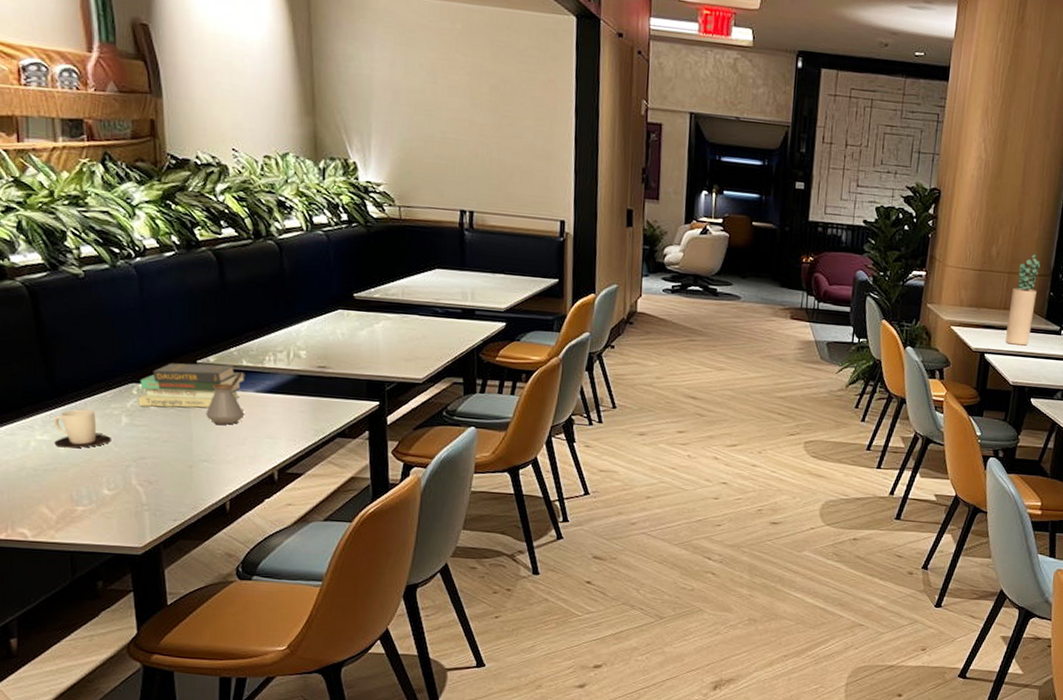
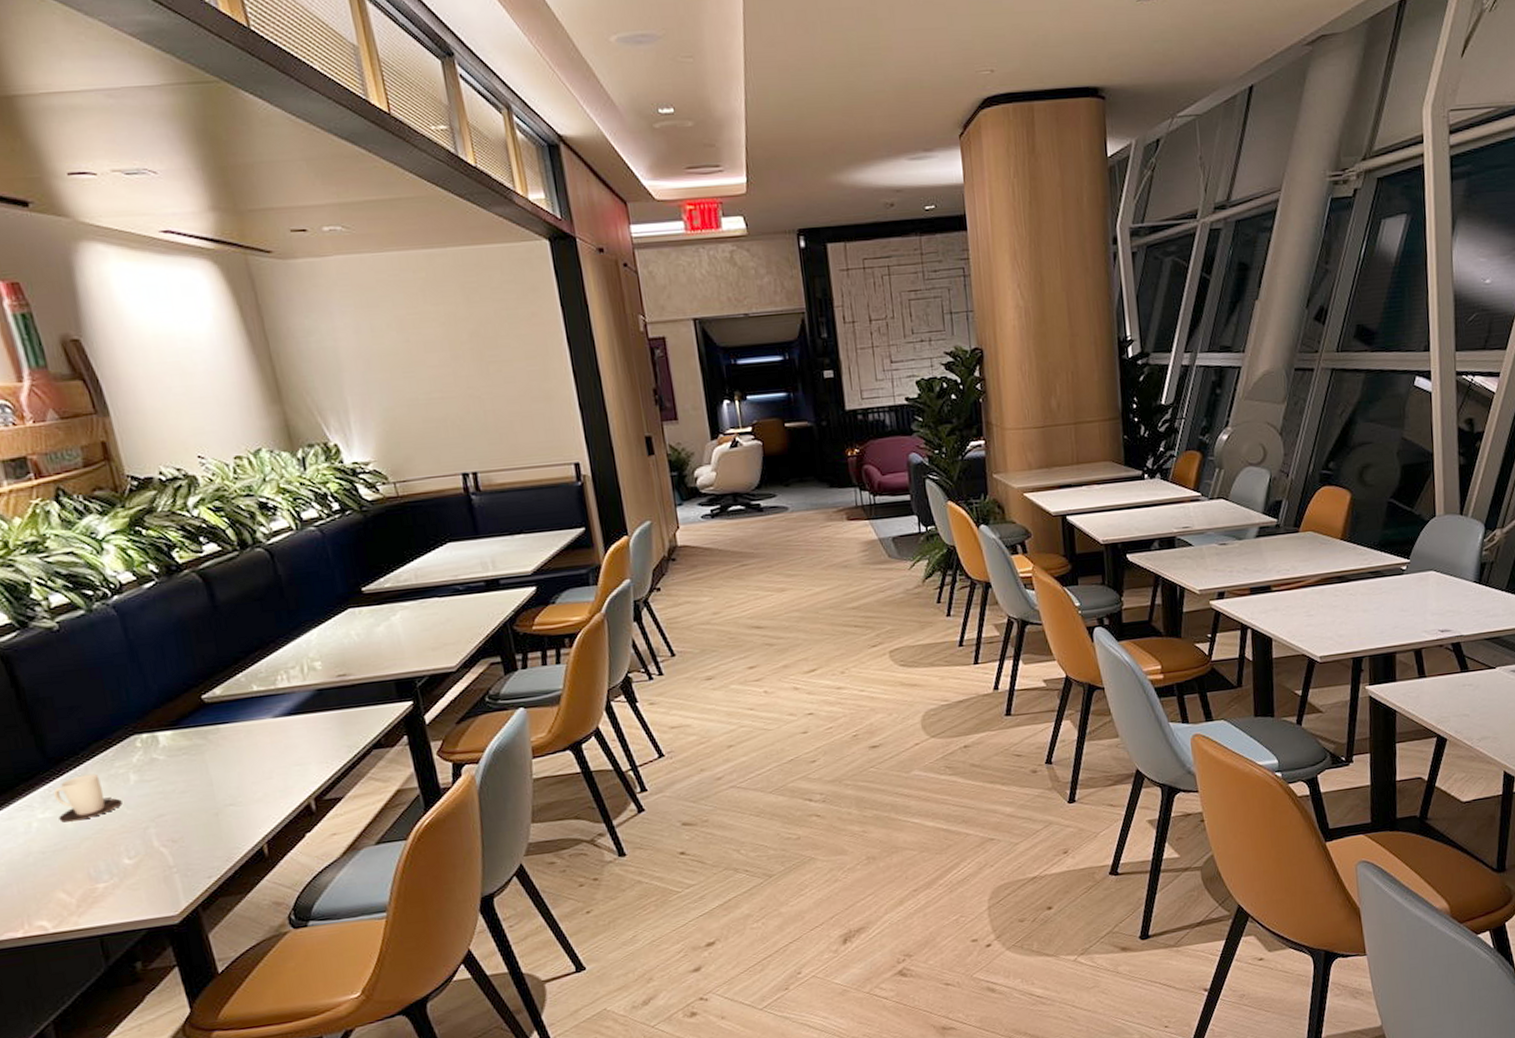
books: present [138,363,244,408] -> none [142,693,258,758]
coffee pot: present [206,371,246,425] -> none [222,698,265,762]
vase: present [1005,250,1041,346] -> none [1082,393,1112,501]

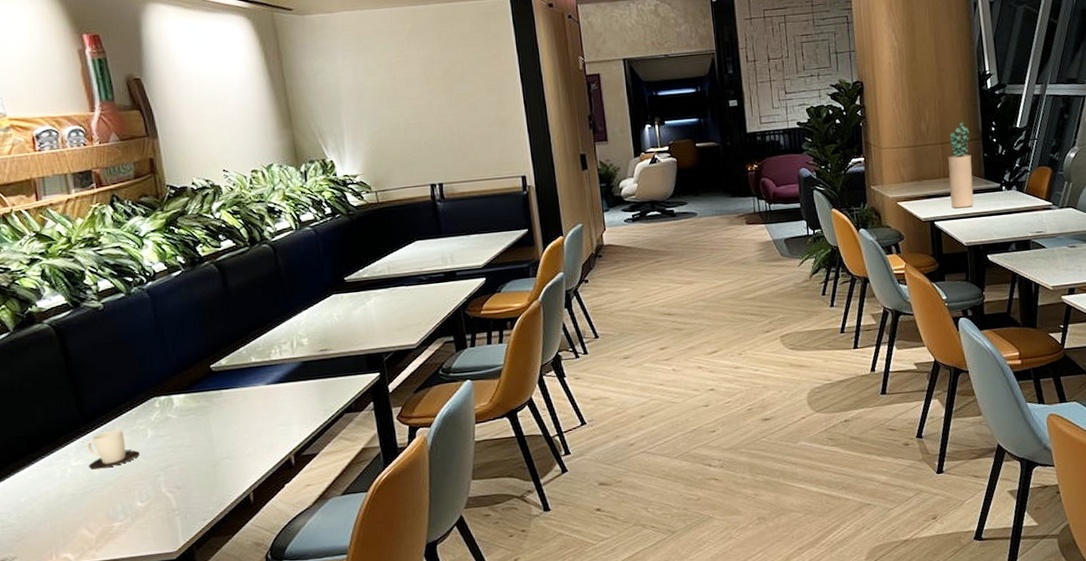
vase: none [1082,393,1112,501] -> present [948,118,974,209]

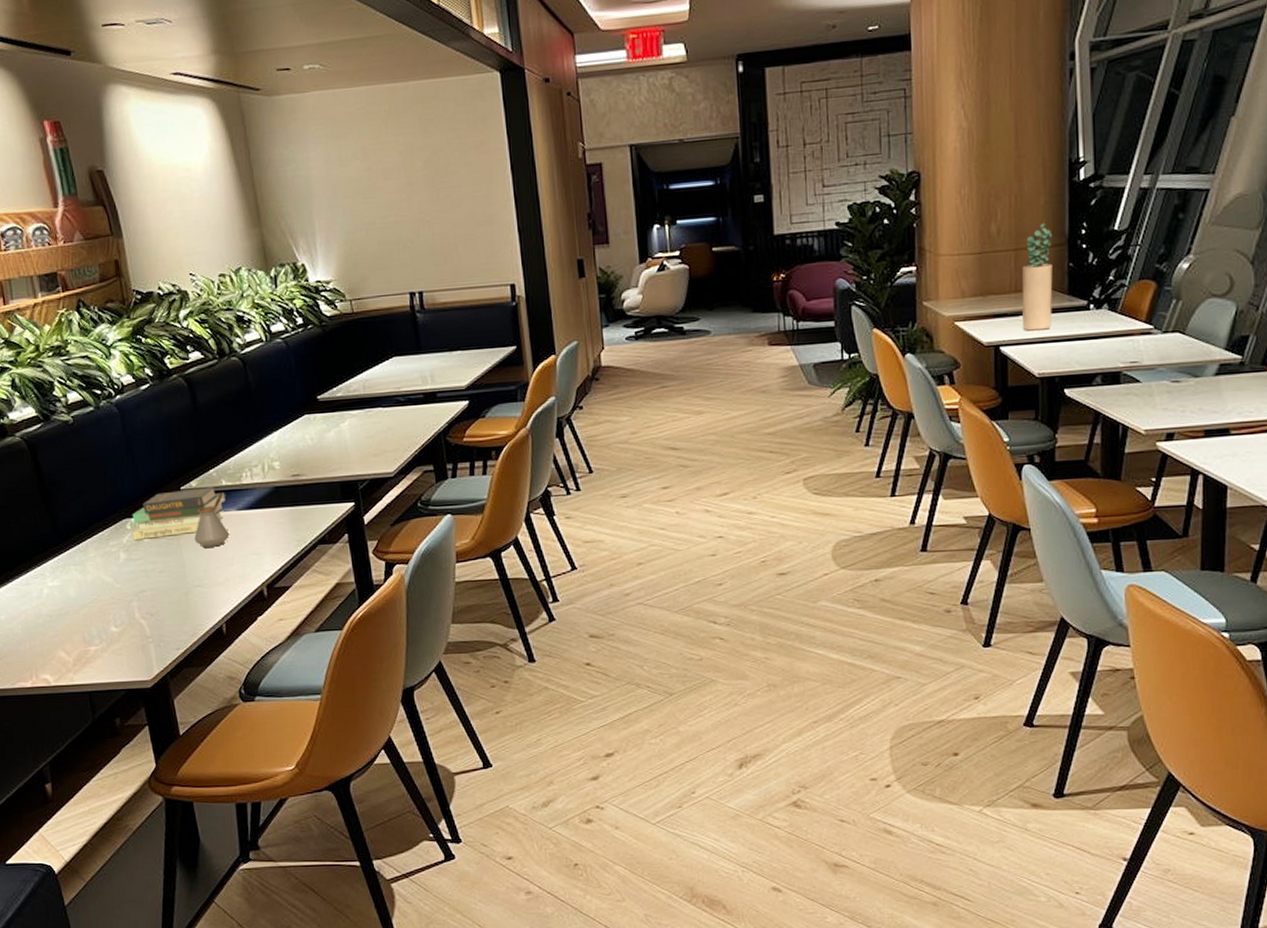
cup: present [87,429,140,470] -> none [61,550,113,591]
books: none [161,364,255,417] -> present [132,487,225,540]
coffee pot: none [223,368,257,421] -> present [194,492,229,548]

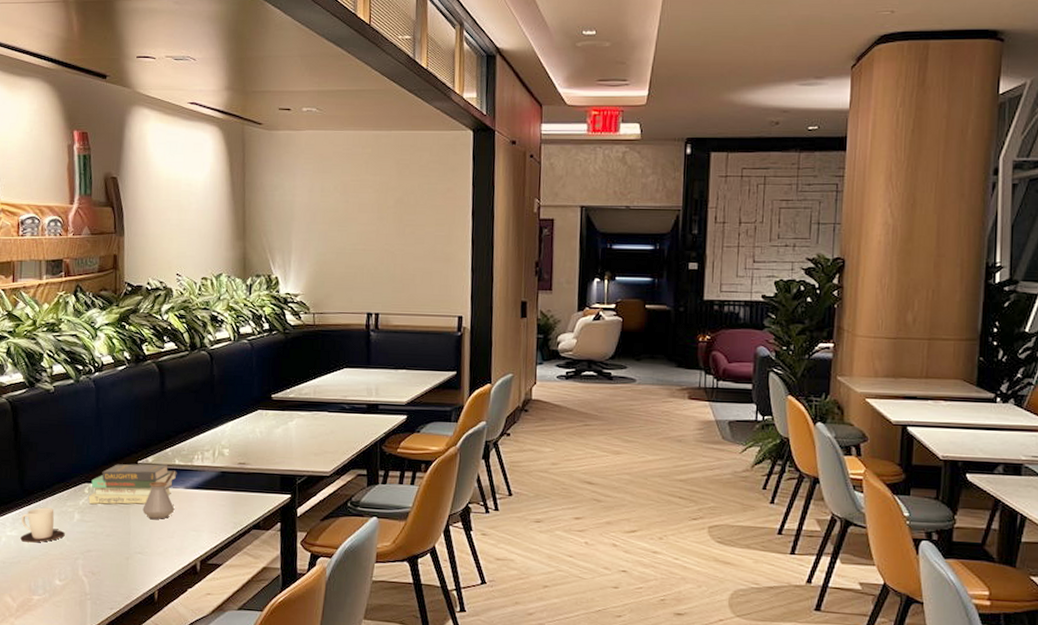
cup: none [61,550,113,591] -> present [20,507,65,543]
vase: present [1021,218,1053,331] -> none [929,313,966,416]

